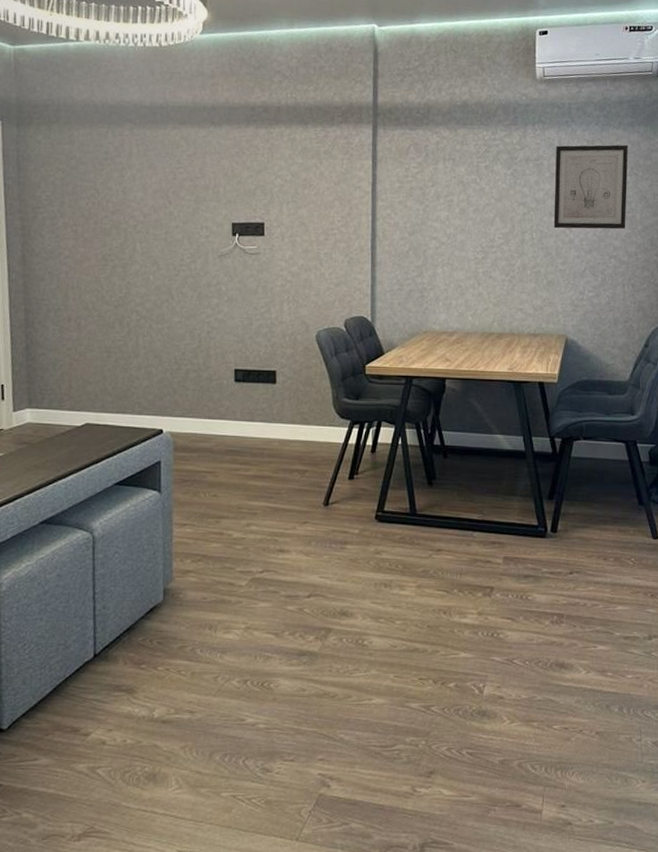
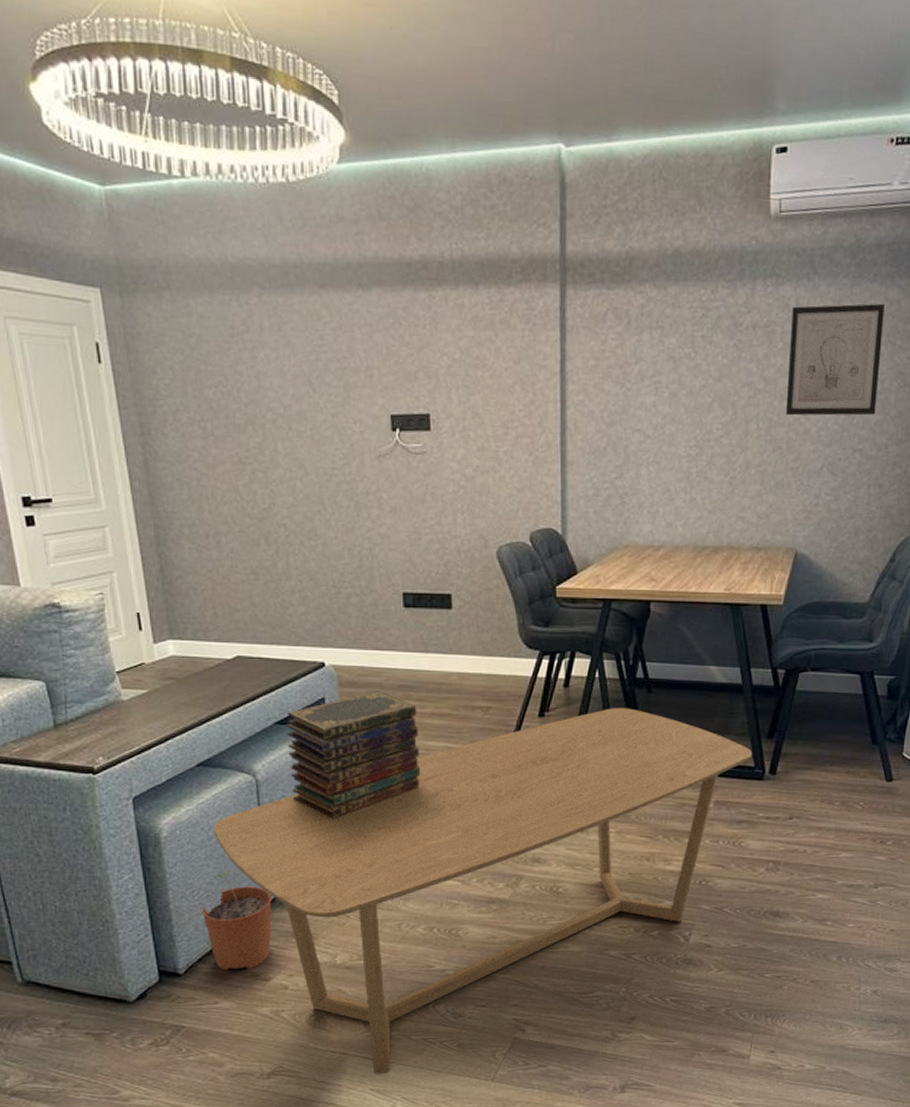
plant pot: none [30,624,98,726] -> present [201,871,272,971]
coffee table: none [49,471,536,835] -> present [213,708,753,1075]
book stack: none [124,455,243,574] -> present [286,691,421,819]

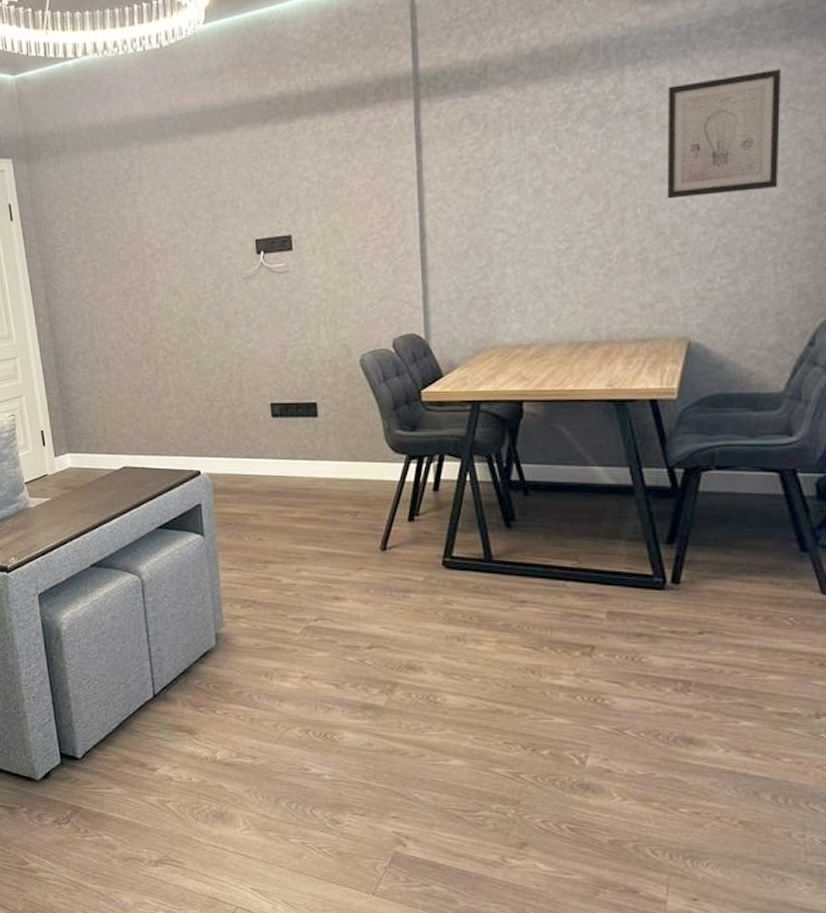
plant pot: present [201,871,272,971] -> none [95,664,157,758]
coffee table: present [213,708,753,1075] -> none [105,512,650,875]
book stack: present [286,691,421,819] -> none [167,497,292,619]

